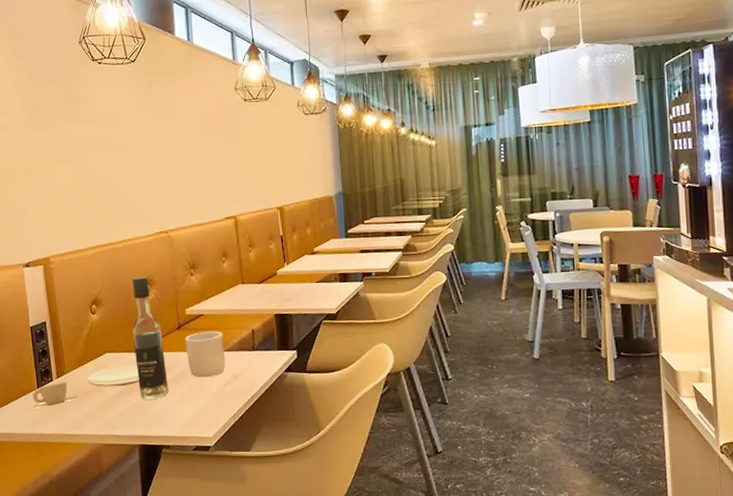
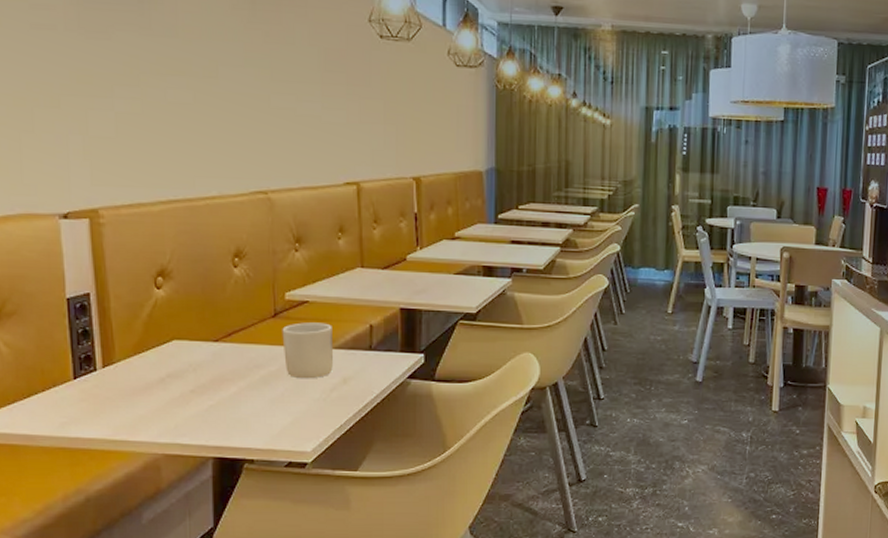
cup: present [32,382,78,408] -> none [66,373,131,404]
plate: present [87,362,139,387] -> none [145,355,218,384]
bottle: present [132,276,169,399] -> none [211,246,257,402]

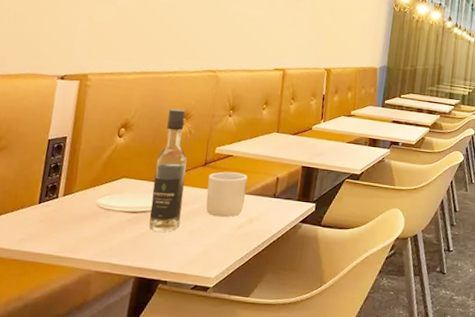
plate: none [145,355,218,384] -> present [95,191,154,214]
bottle: none [211,246,257,402] -> present [148,108,187,232]

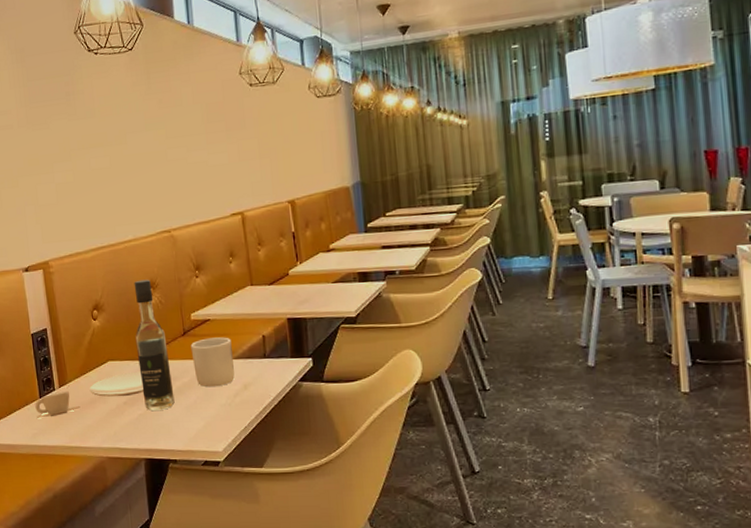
cup: none [29,200,81,224] -> present [35,391,81,418]

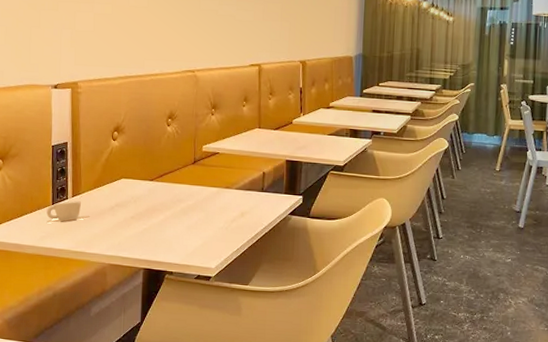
plate: present [89,371,144,397] -> none [101,190,151,212]
bottle: present [134,279,175,411] -> none [149,110,178,227]
mug: present [190,337,235,388] -> none [198,168,235,212]

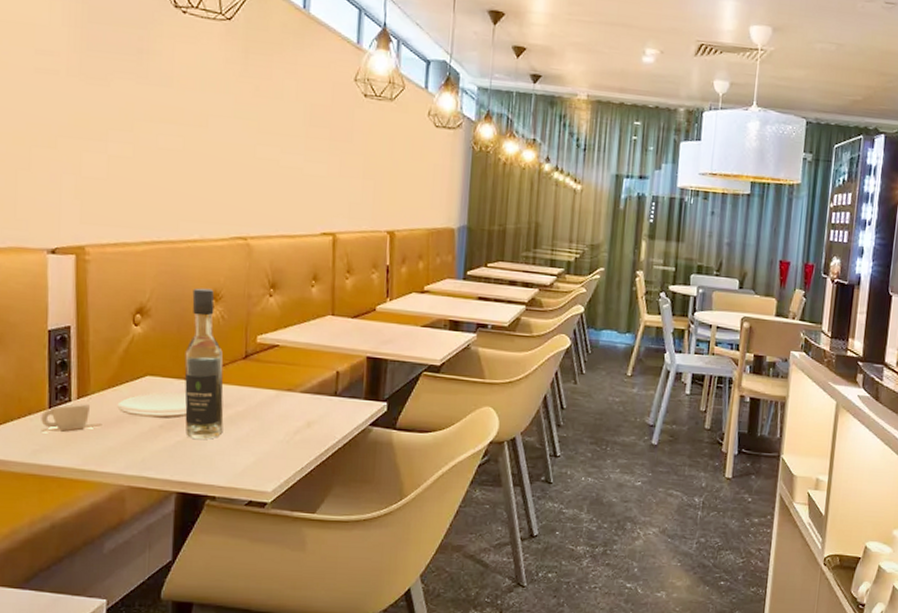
plate: none [101,190,151,212] -> present [117,392,187,419]
bottle: none [149,110,178,227] -> present [184,287,224,439]

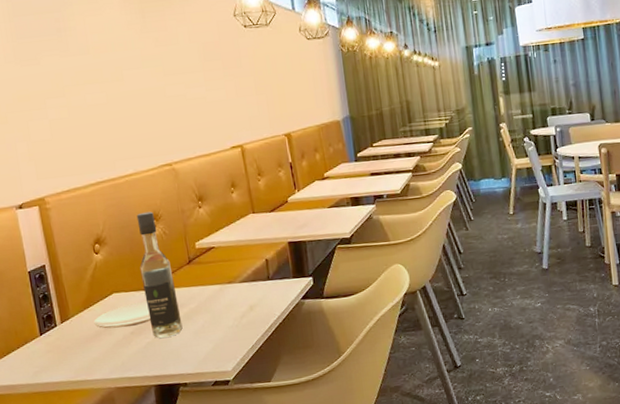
cup: present [40,404,103,432] -> none [35,326,85,356]

